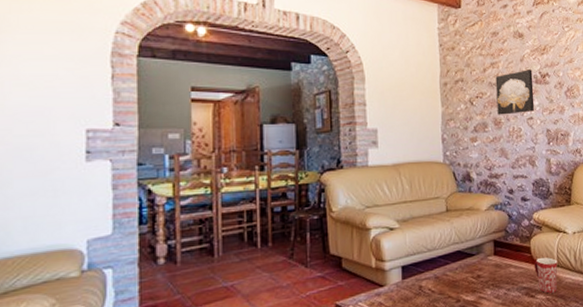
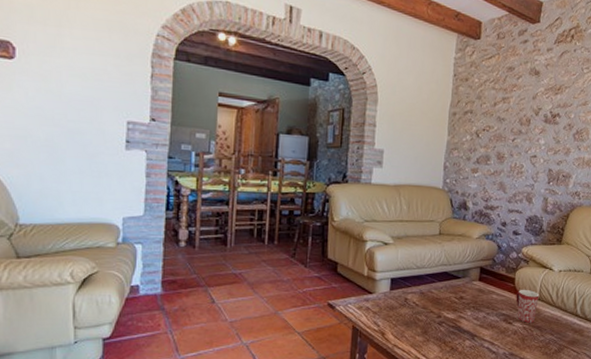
wall art: present [495,69,535,115] -> none [502,108,544,151]

